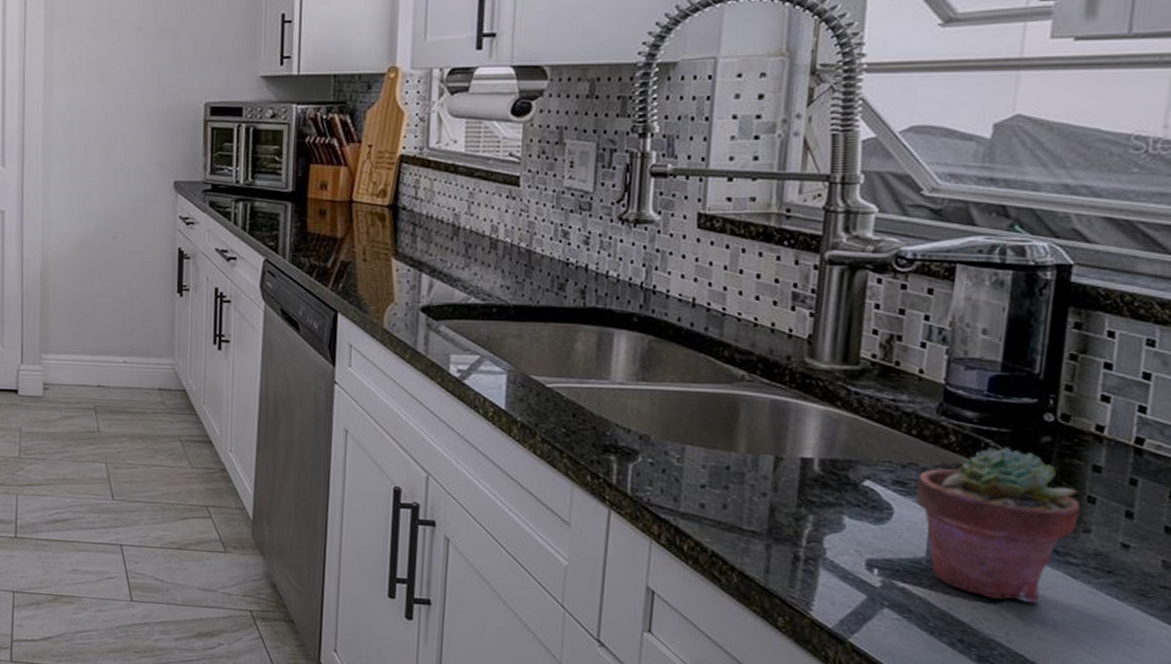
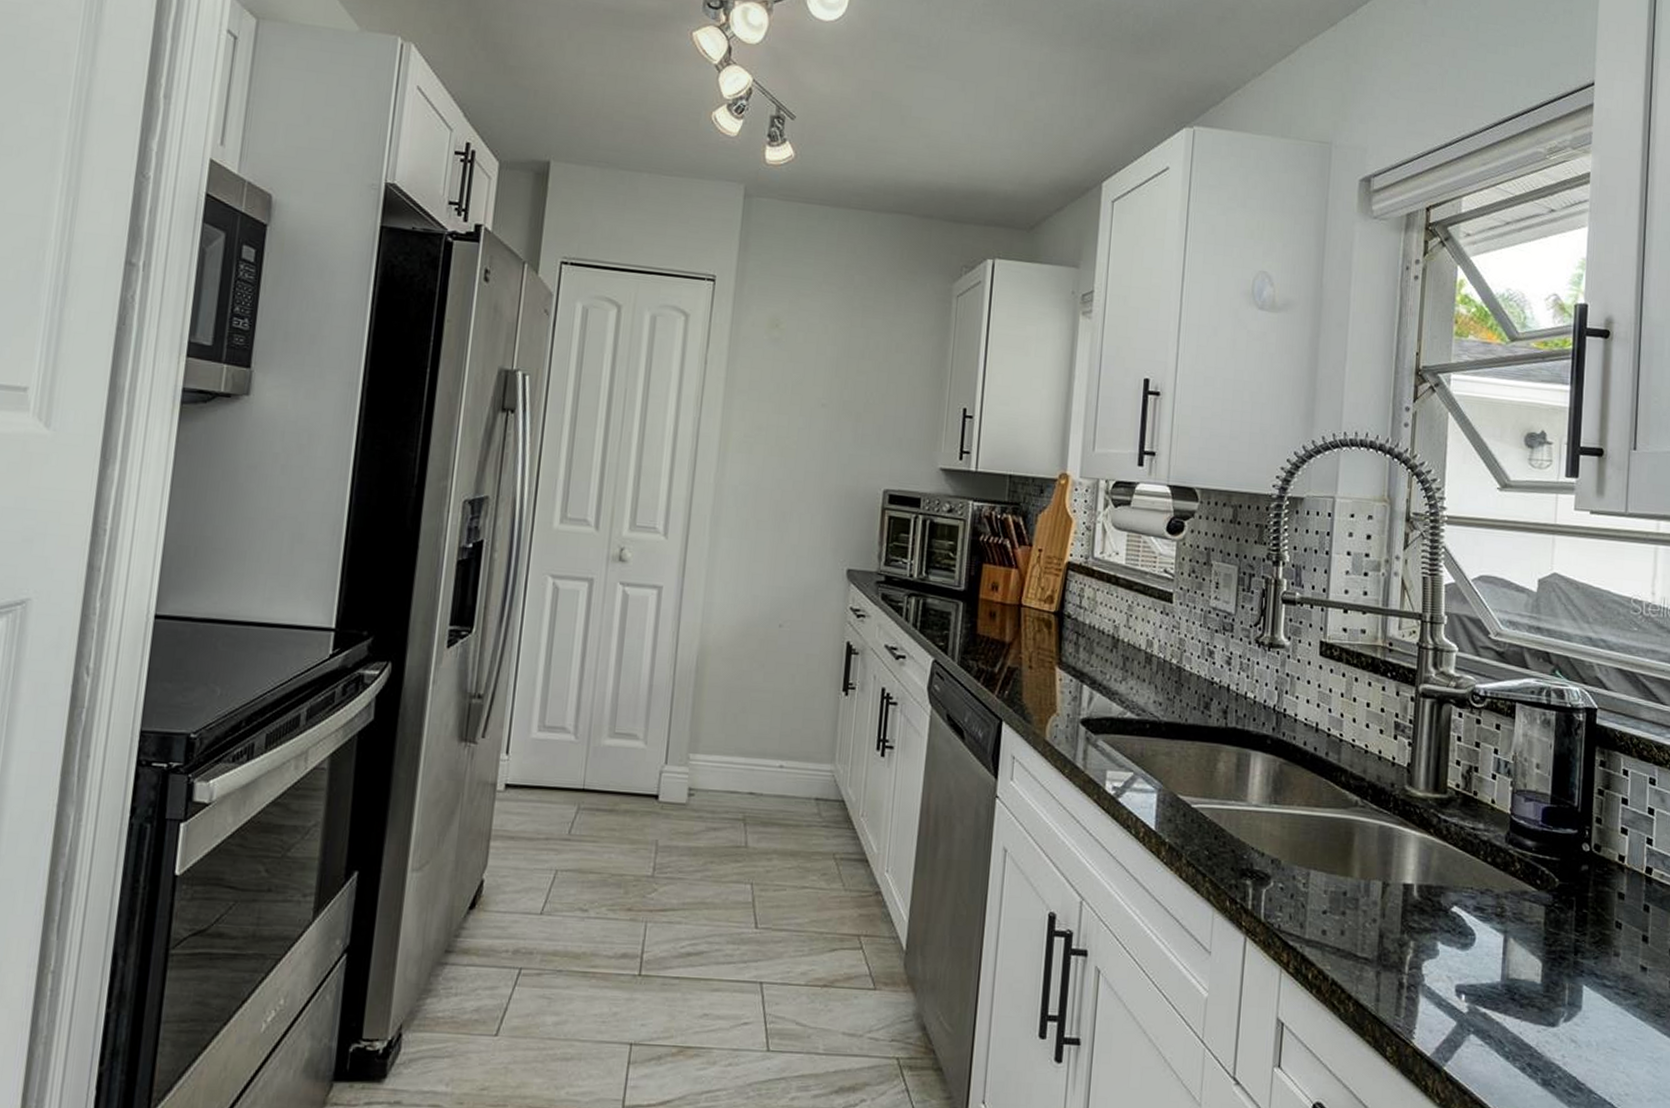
potted succulent: present [916,447,1080,603] -> none [1492,875,1611,1025]

